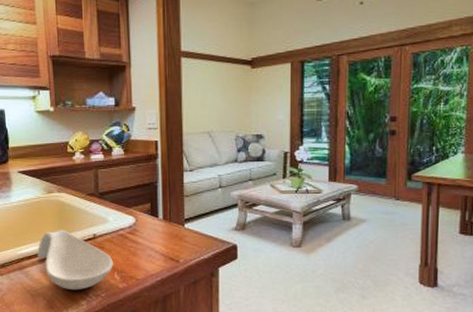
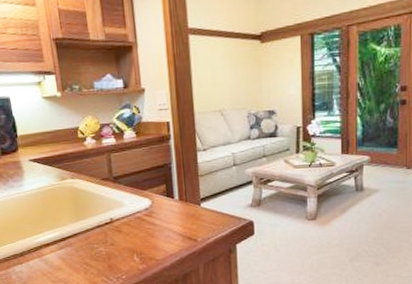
spoon rest: present [37,229,113,291] -> none [55,215,132,275]

